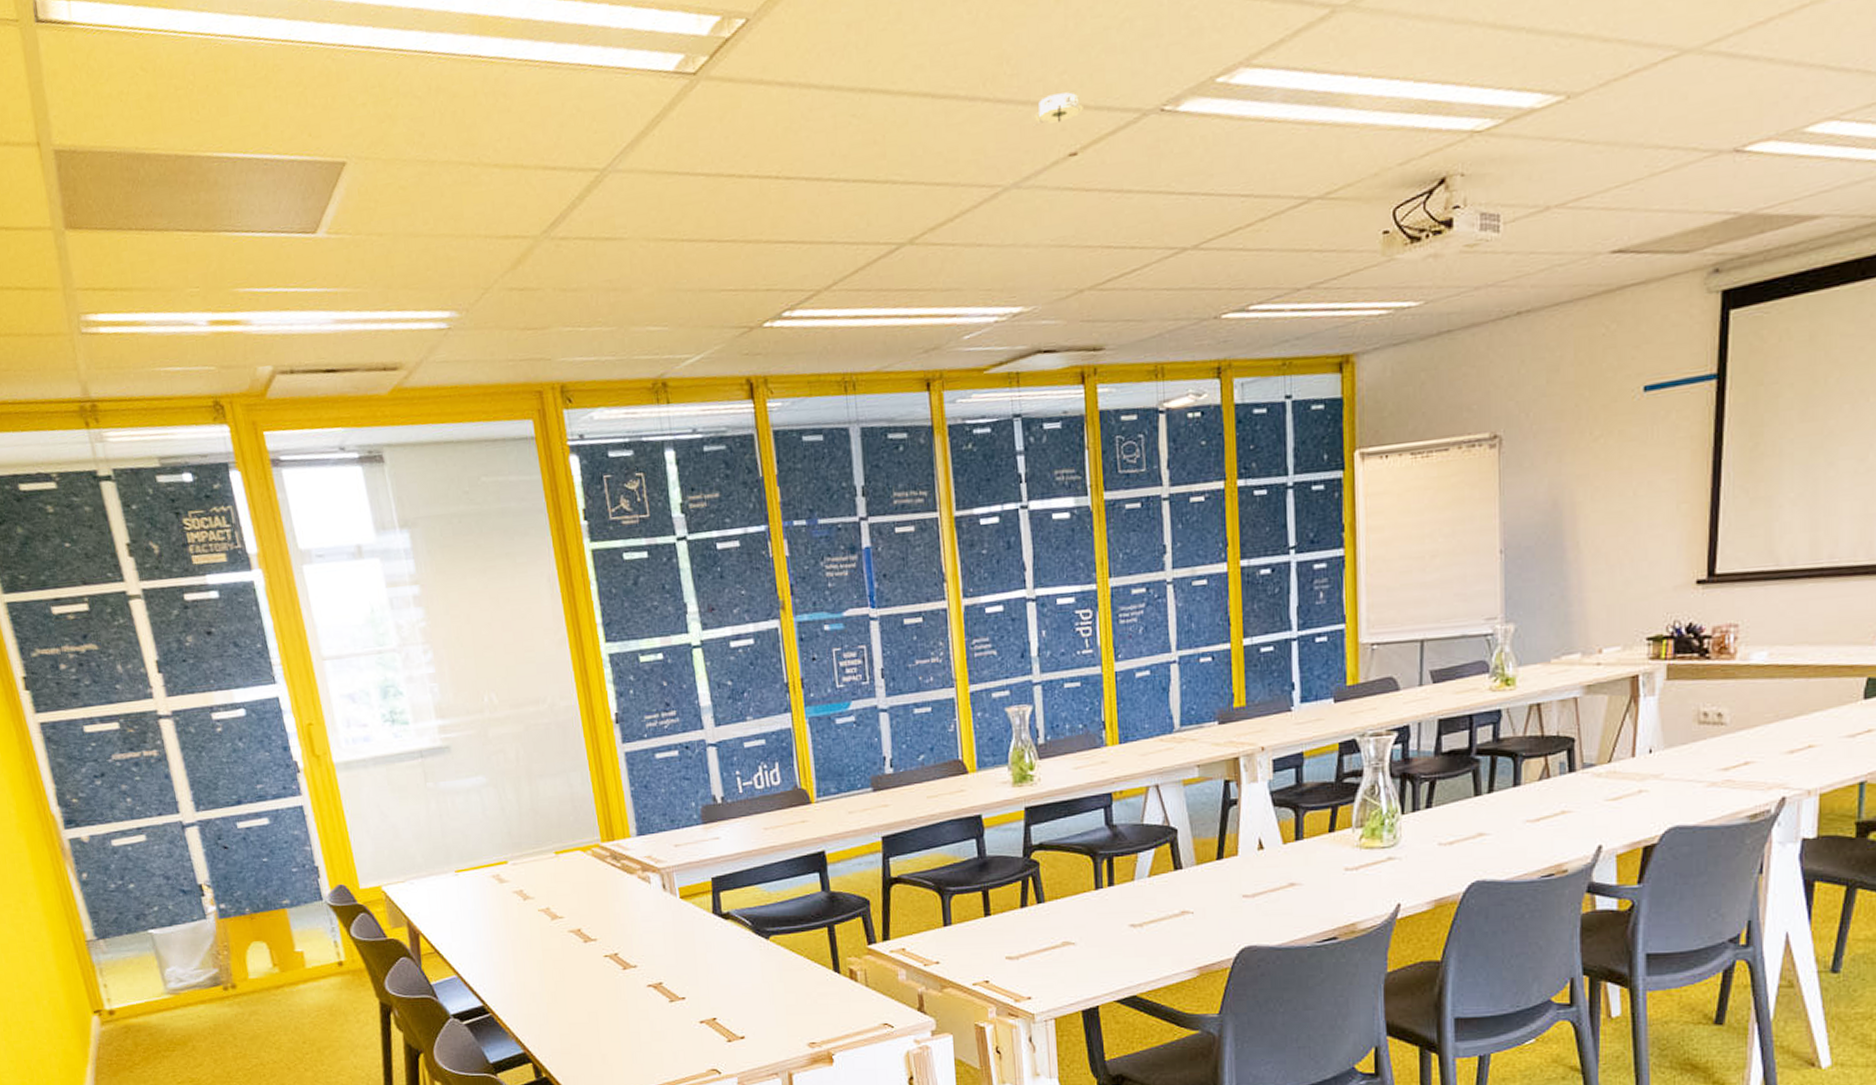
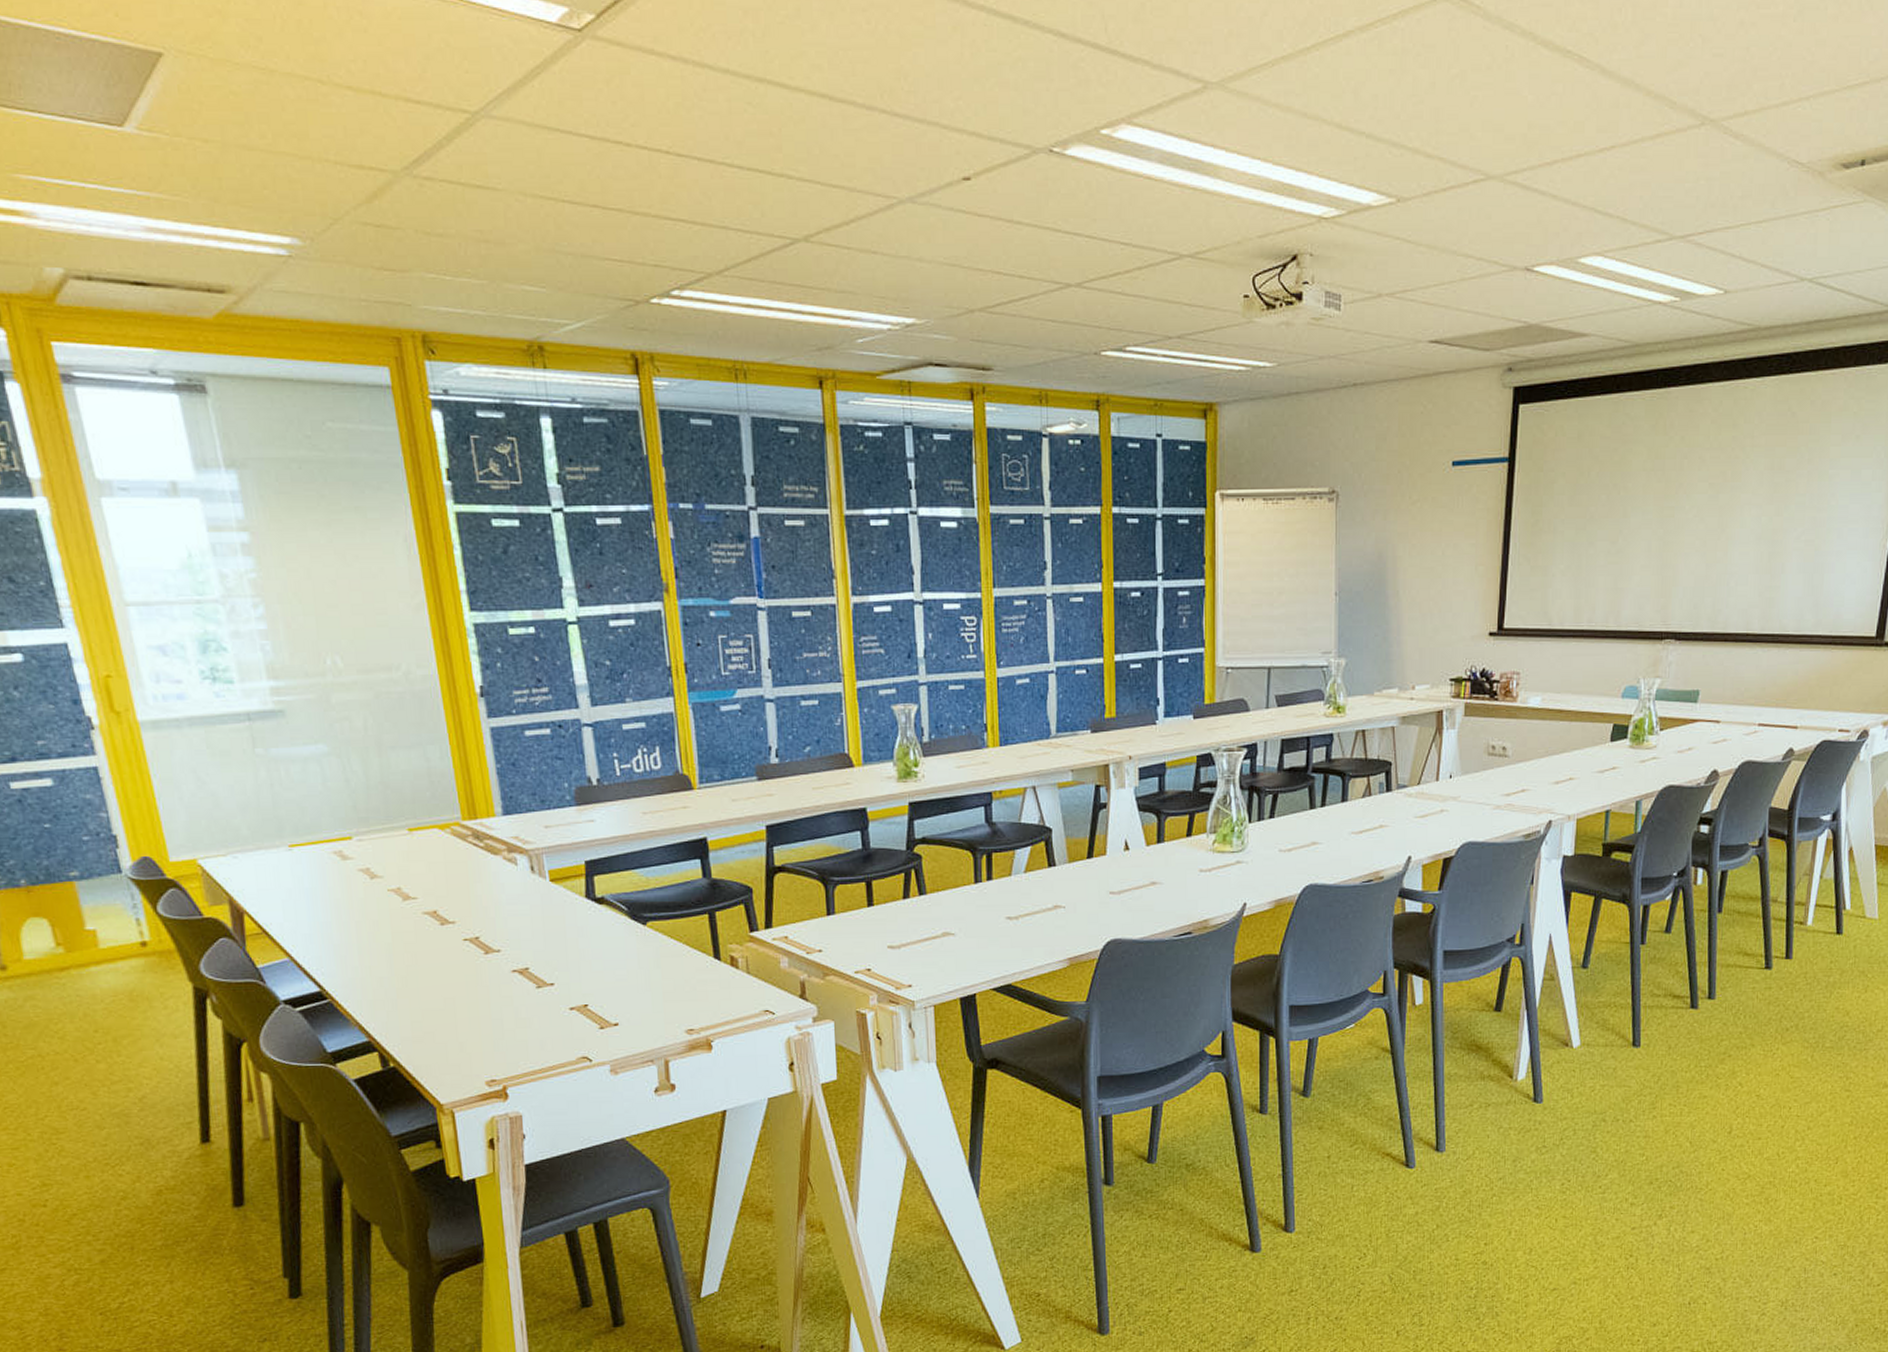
smoke detector: present [1033,92,1083,126] -> none [929,118,977,145]

